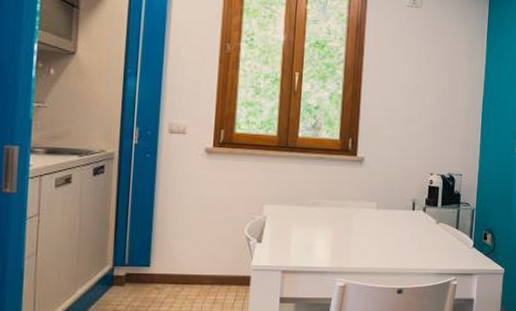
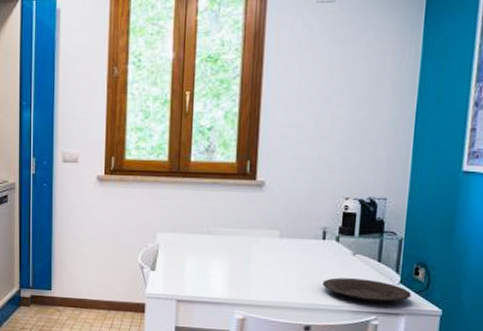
plate: none [412,244,482,265] -> present [322,278,411,303]

